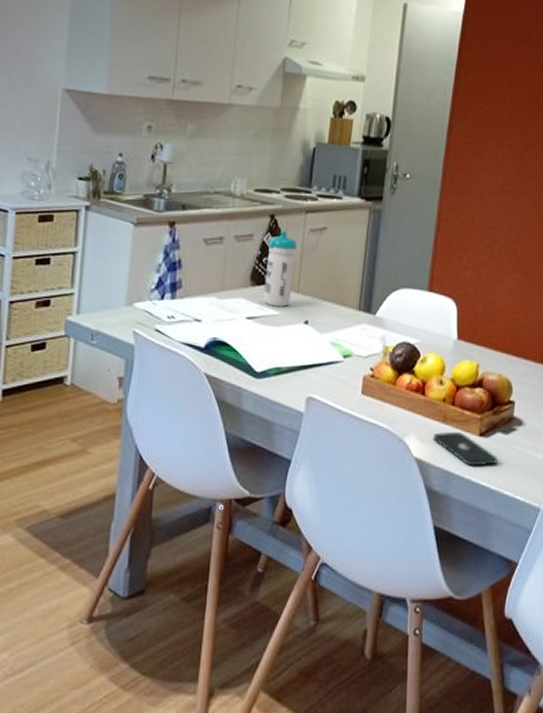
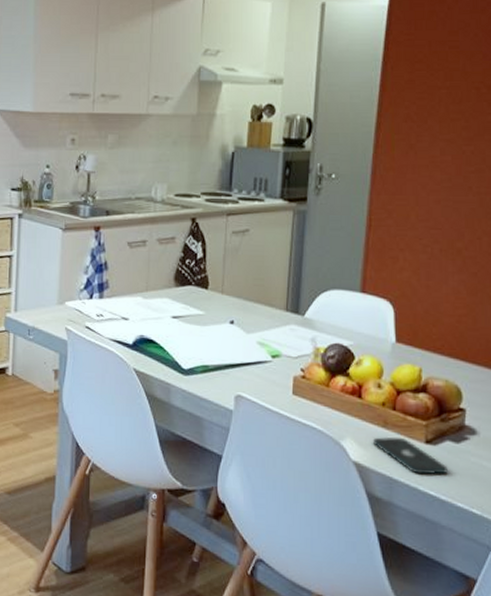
water bottle: present [264,230,297,307] -> none [188,233,219,307]

